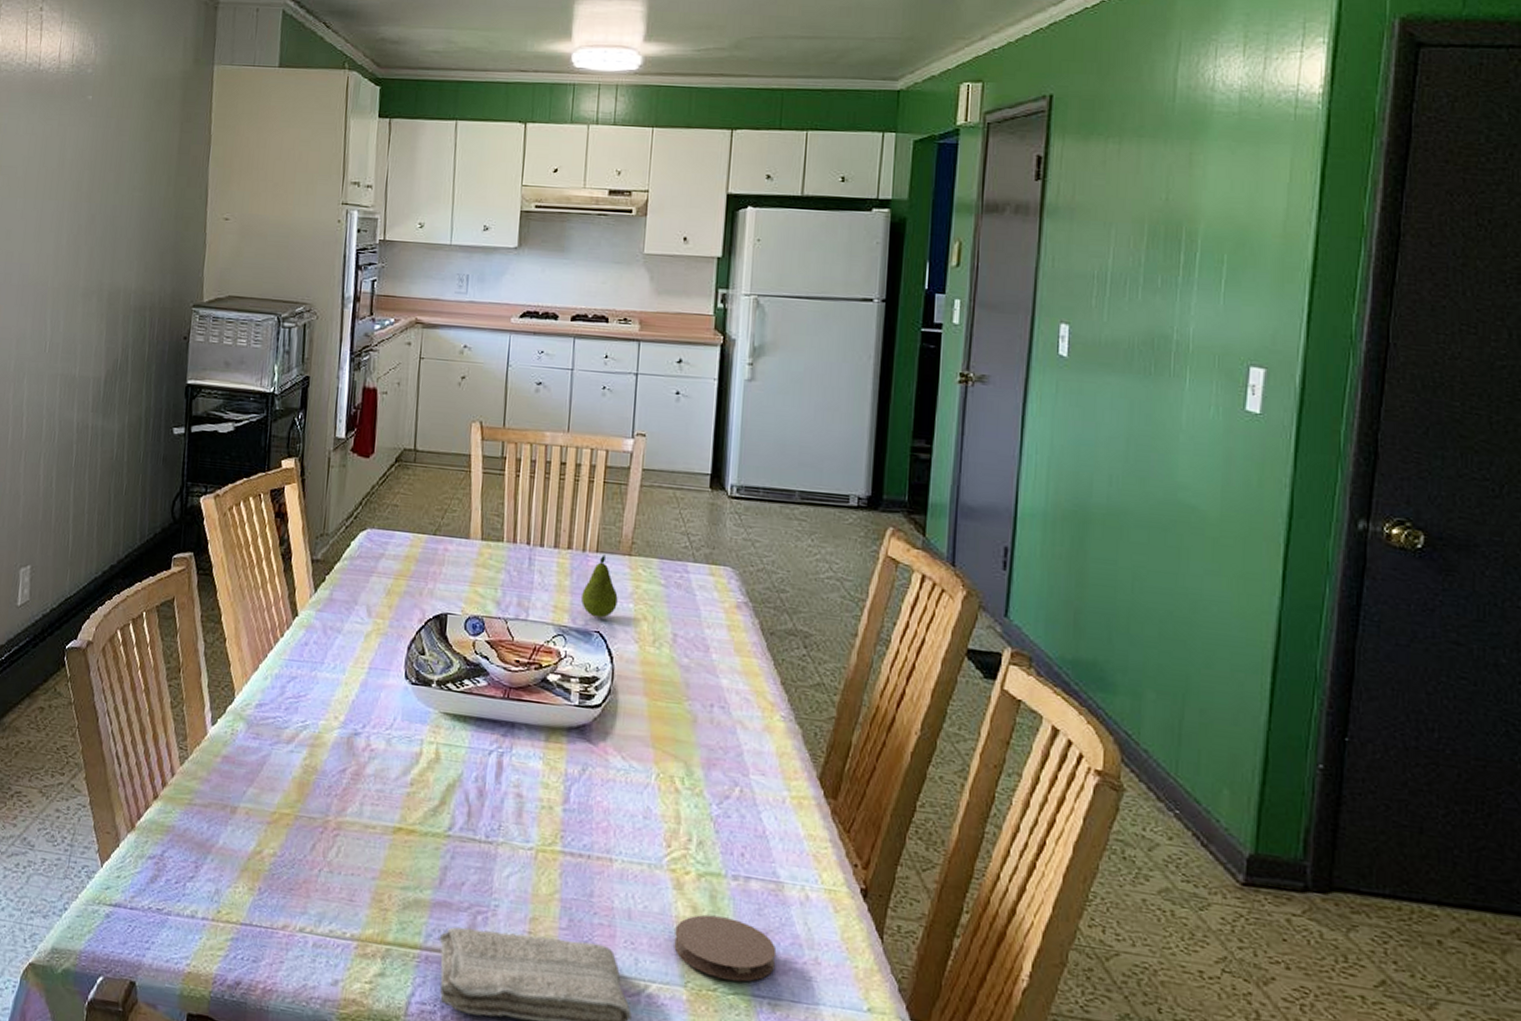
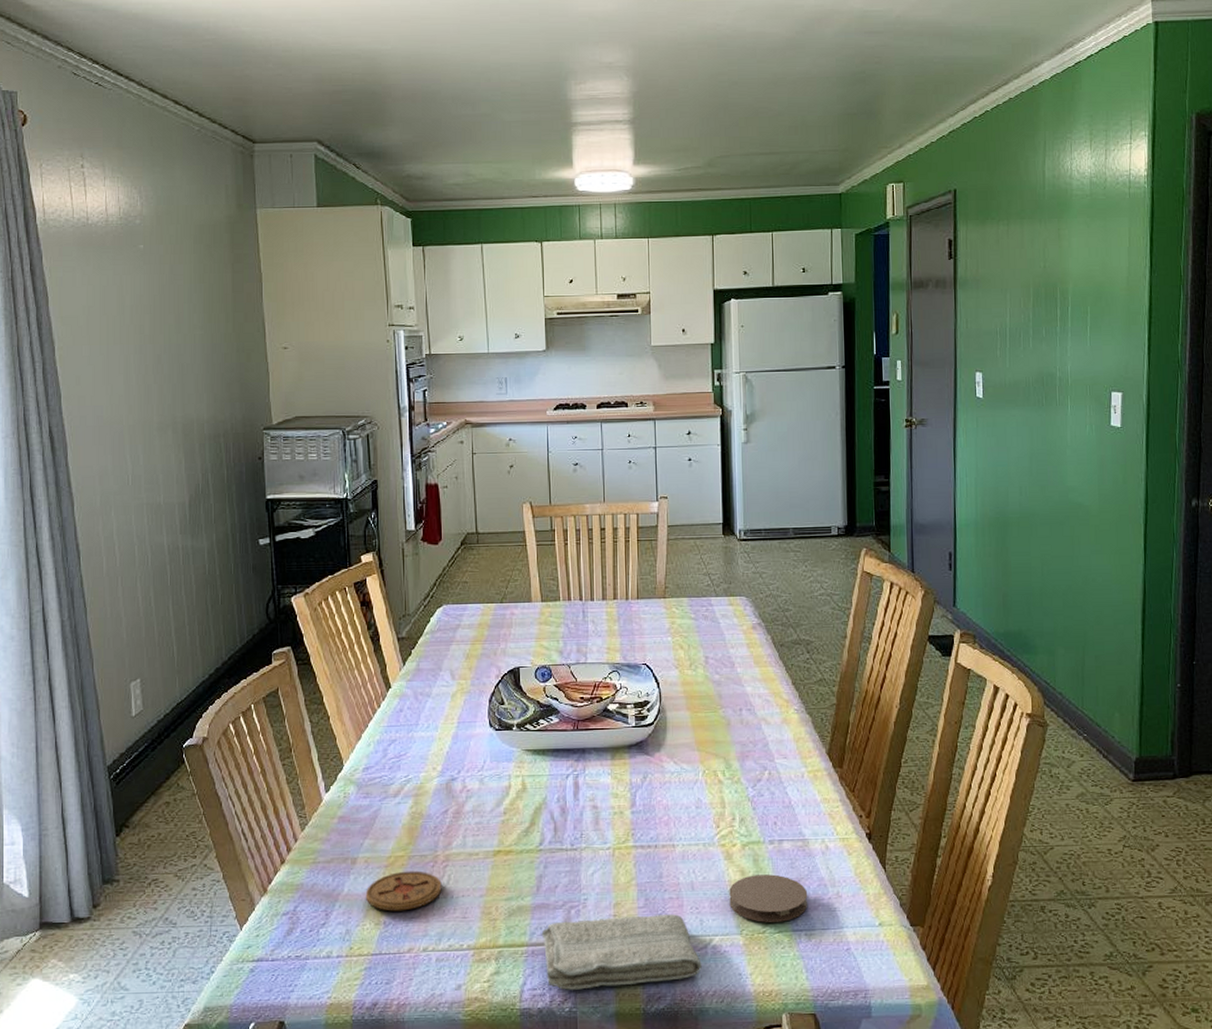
coaster: none [241,832,330,880] -> present [365,870,442,911]
fruit: present [580,554,618,618] -> none [628,600,658,652]

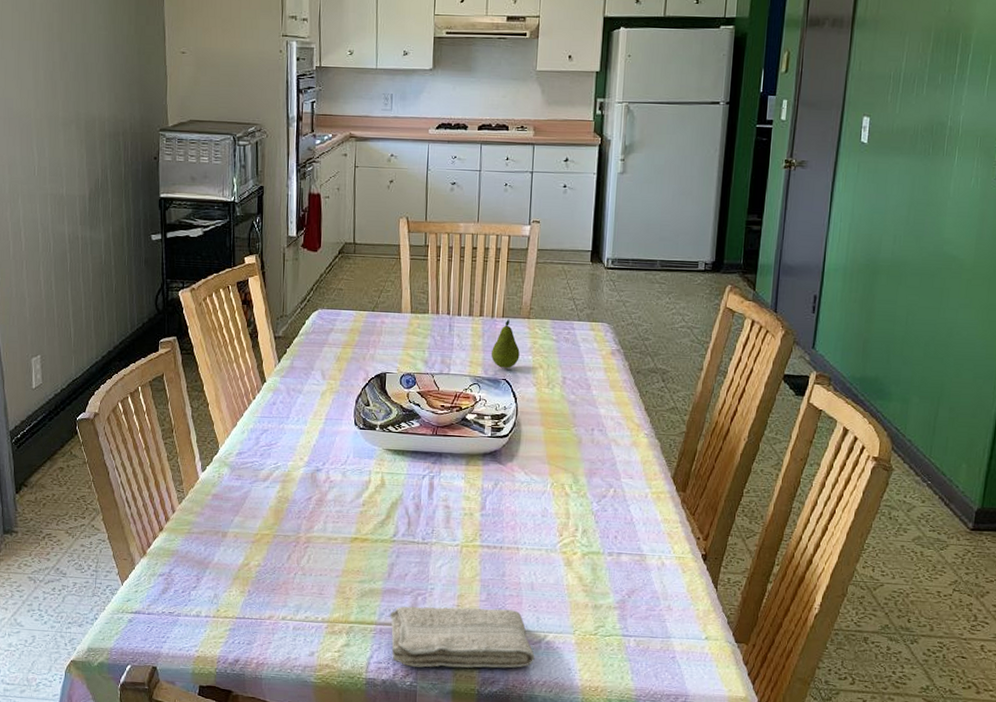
coaster: present [365,870,442,911] -> none [233,548,302,583]
fruit: none [628,600,658,652] -> present [491,319,520,368]
coaster: present [729,874,808,923] -> none [565,582,641,627]

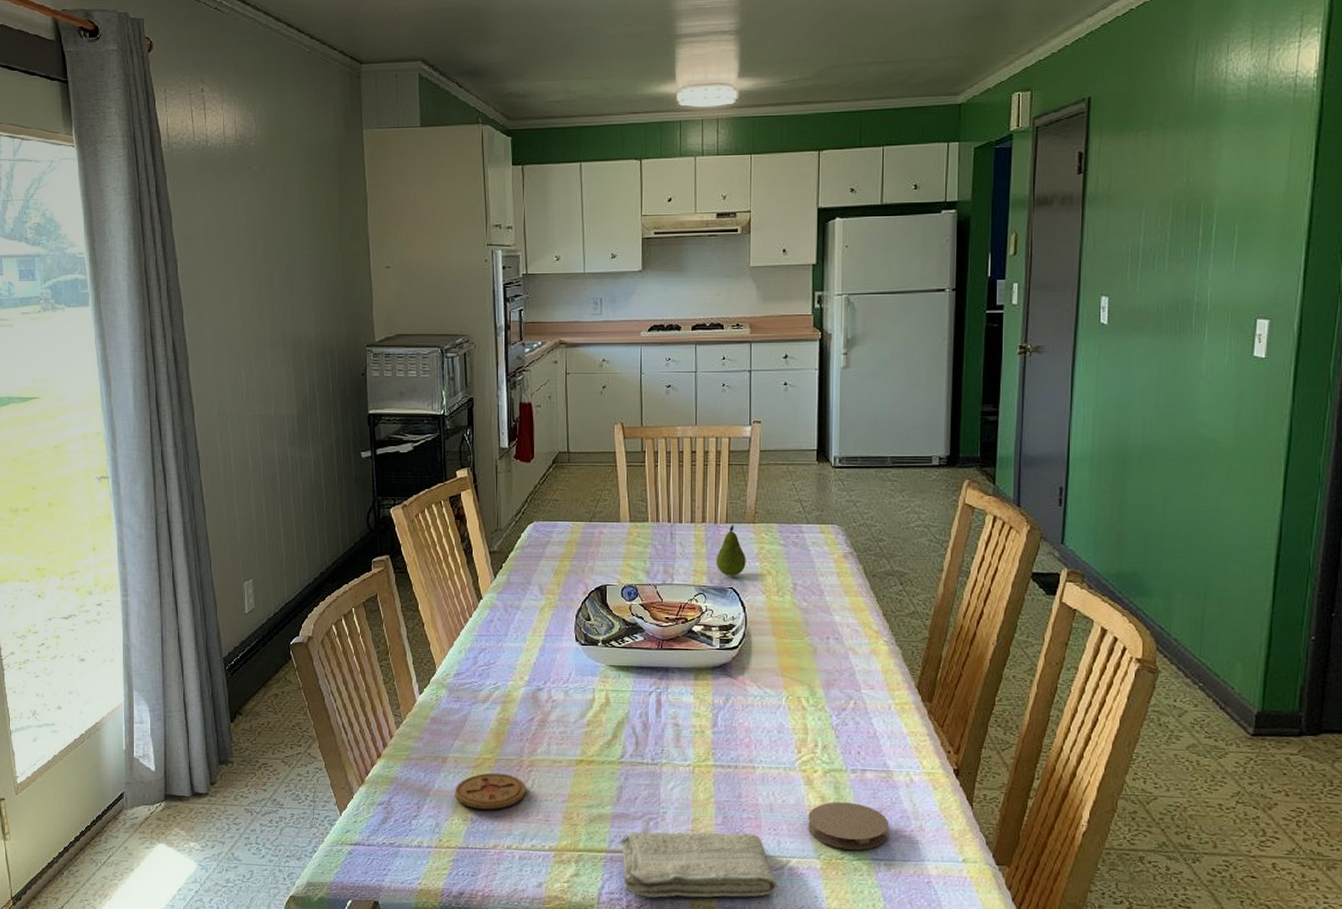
coaster: none [233,548,302,583] -> present [454,772,526,810]
coaster: none [565,582,641,627] -> present [808,802,890,850]

